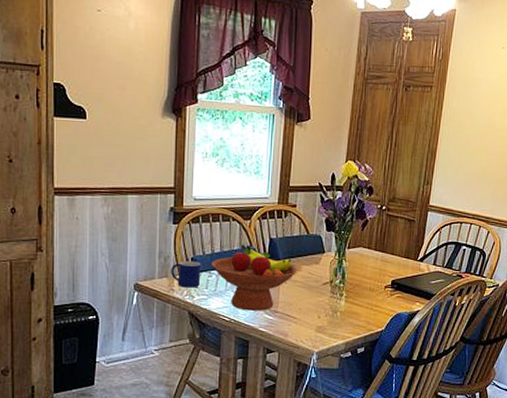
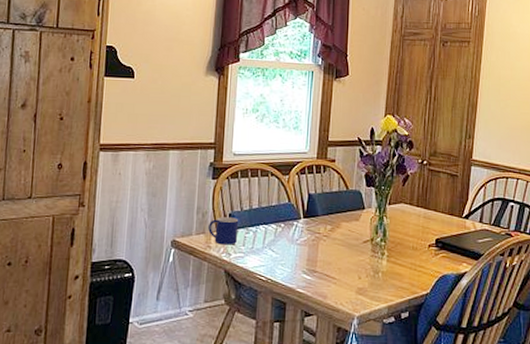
fruit bowl: present [212,244,298,311] -> none [249,199,337,270]

